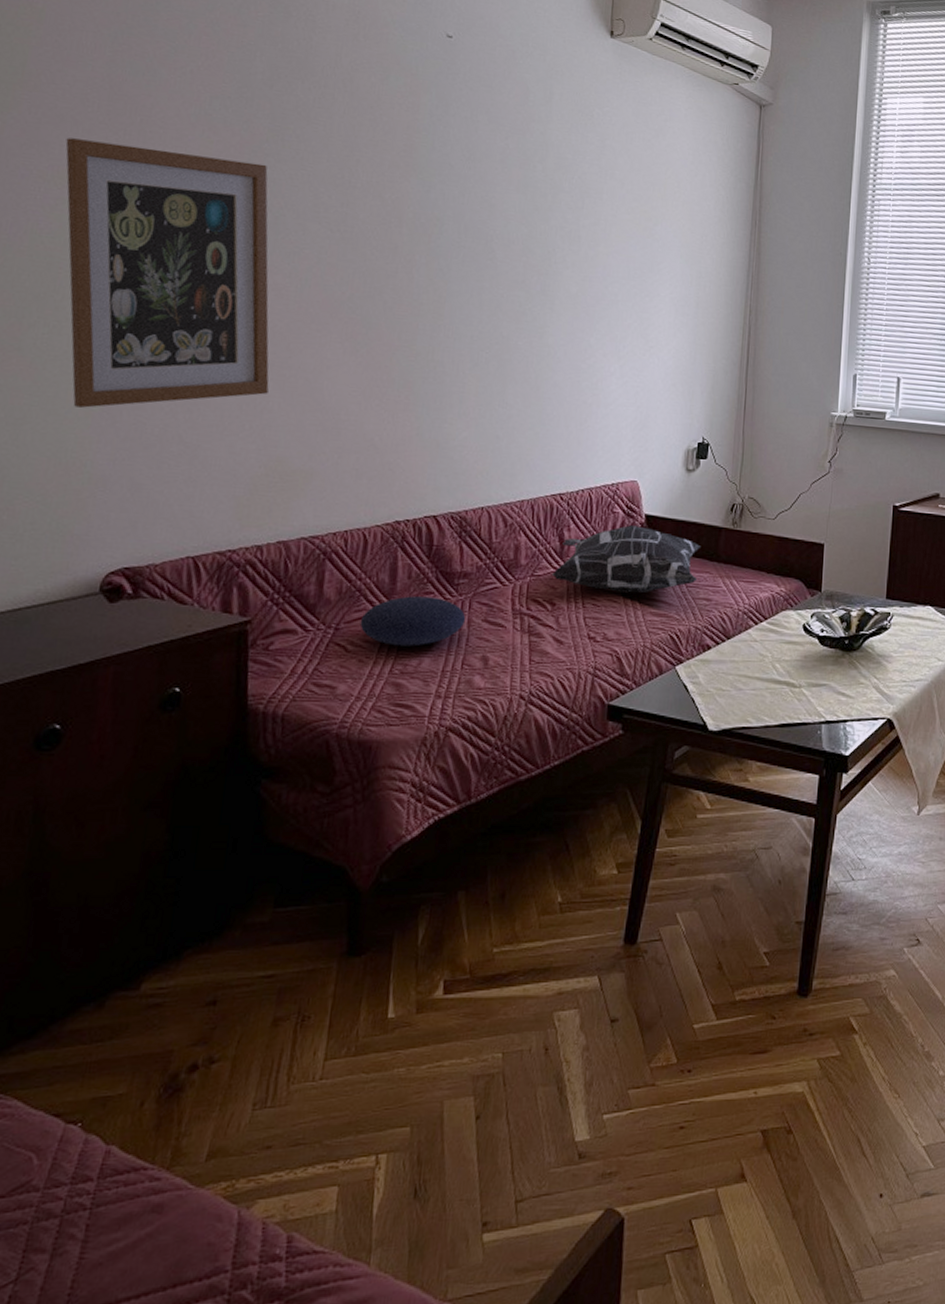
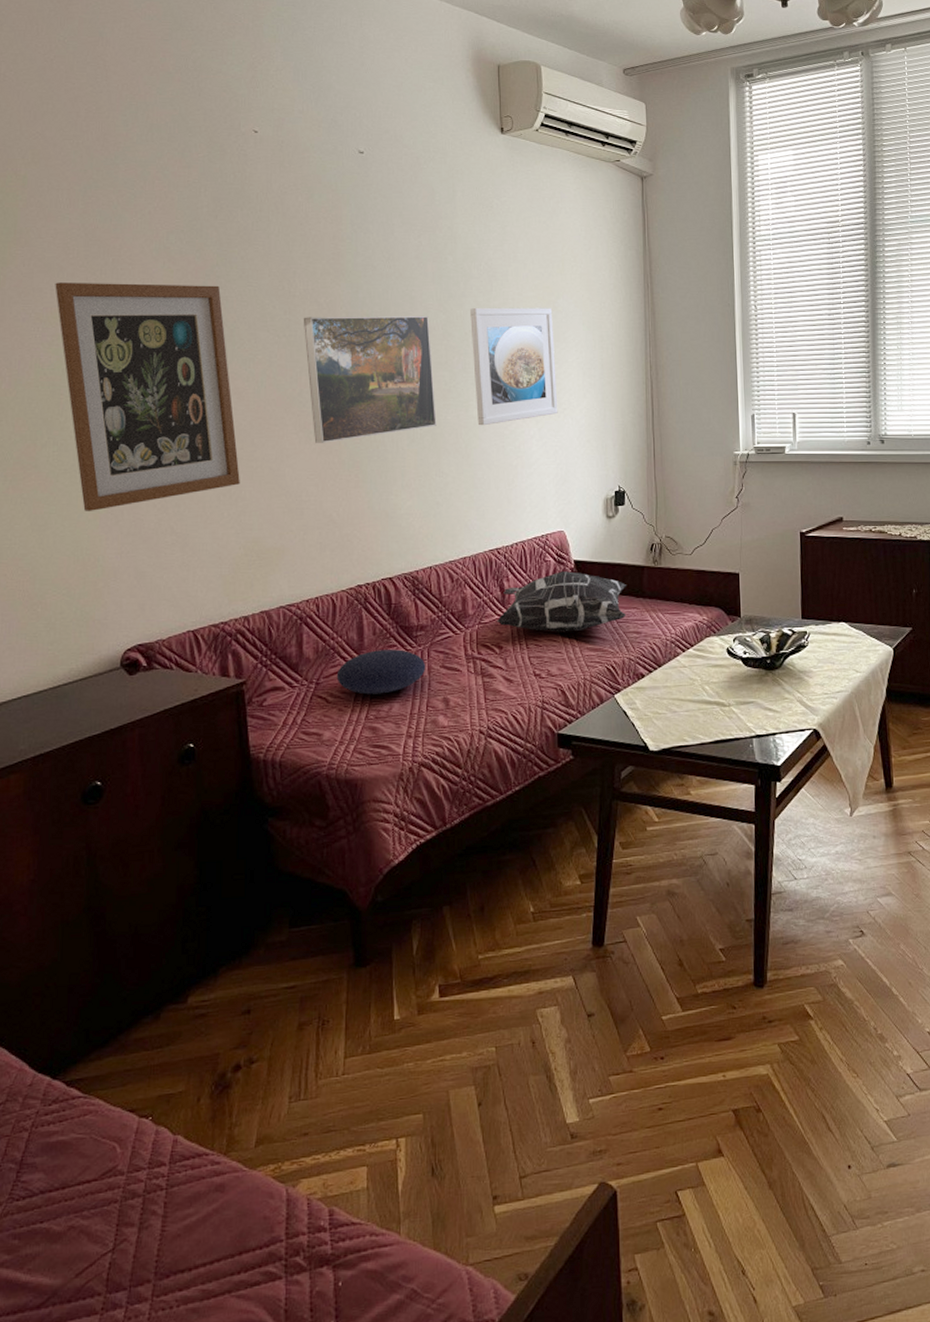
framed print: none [361,212,509,357] -> present [303,315,436,443]
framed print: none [552,224,649,356] -> present [470,307,558,426]

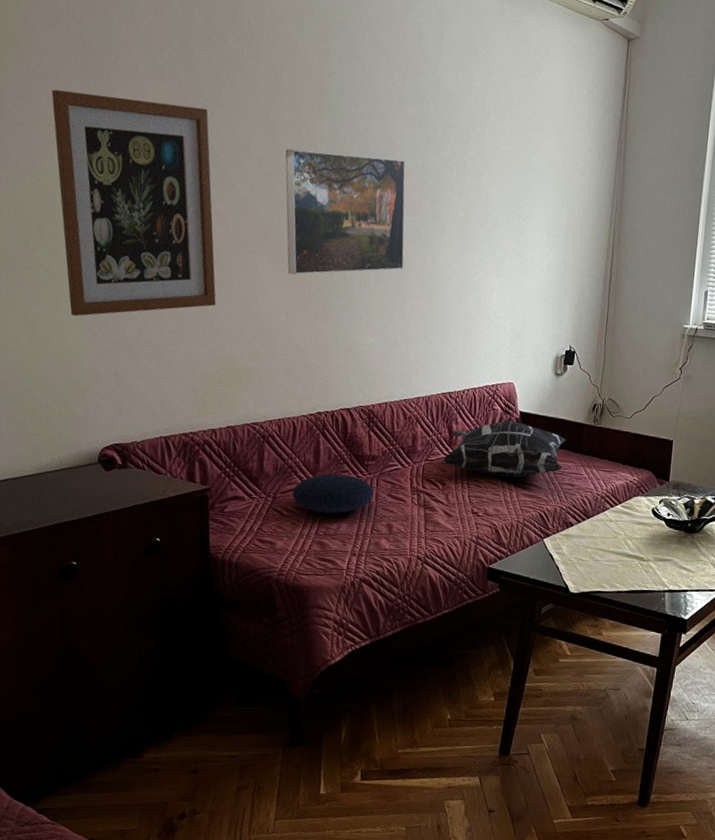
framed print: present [470,307,558,426] -> none [442,156,526,274]

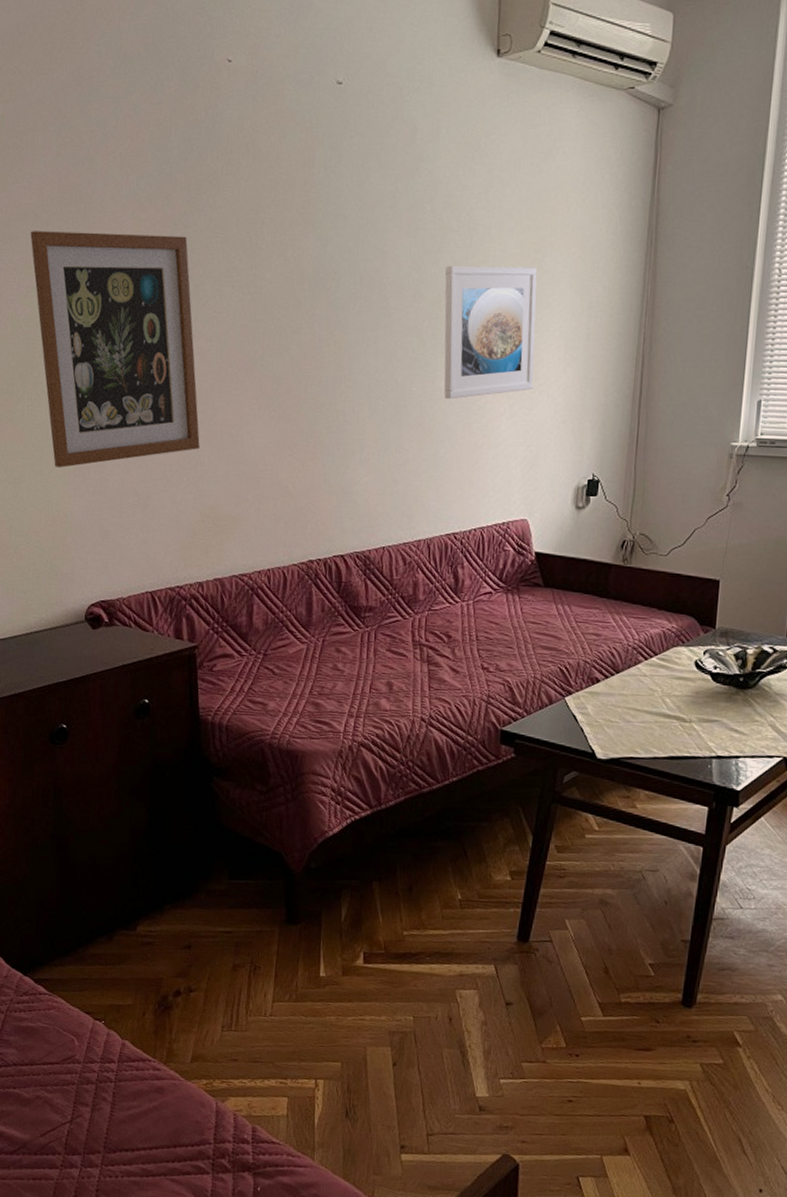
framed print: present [285,149,406,275] -> none [269,272,401,410]
cushion: present [292,473,374,514] -> none [283,627,372,672]
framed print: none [442,156,526,274] -> present [444,265,538,400]
decorative pillow: present [443,420,567,478] -> none [448,563,591,628]

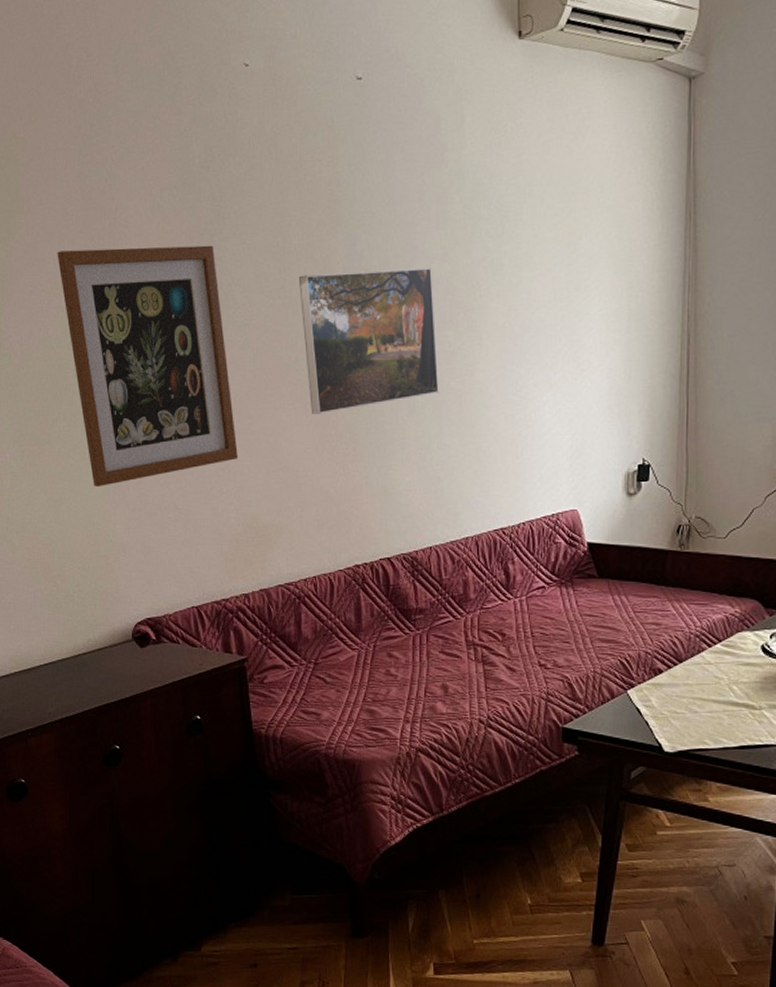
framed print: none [269,272,401,410] -> present [298,267,439,414]
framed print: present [444,265,538,400] -> none [478,250,576,392]

